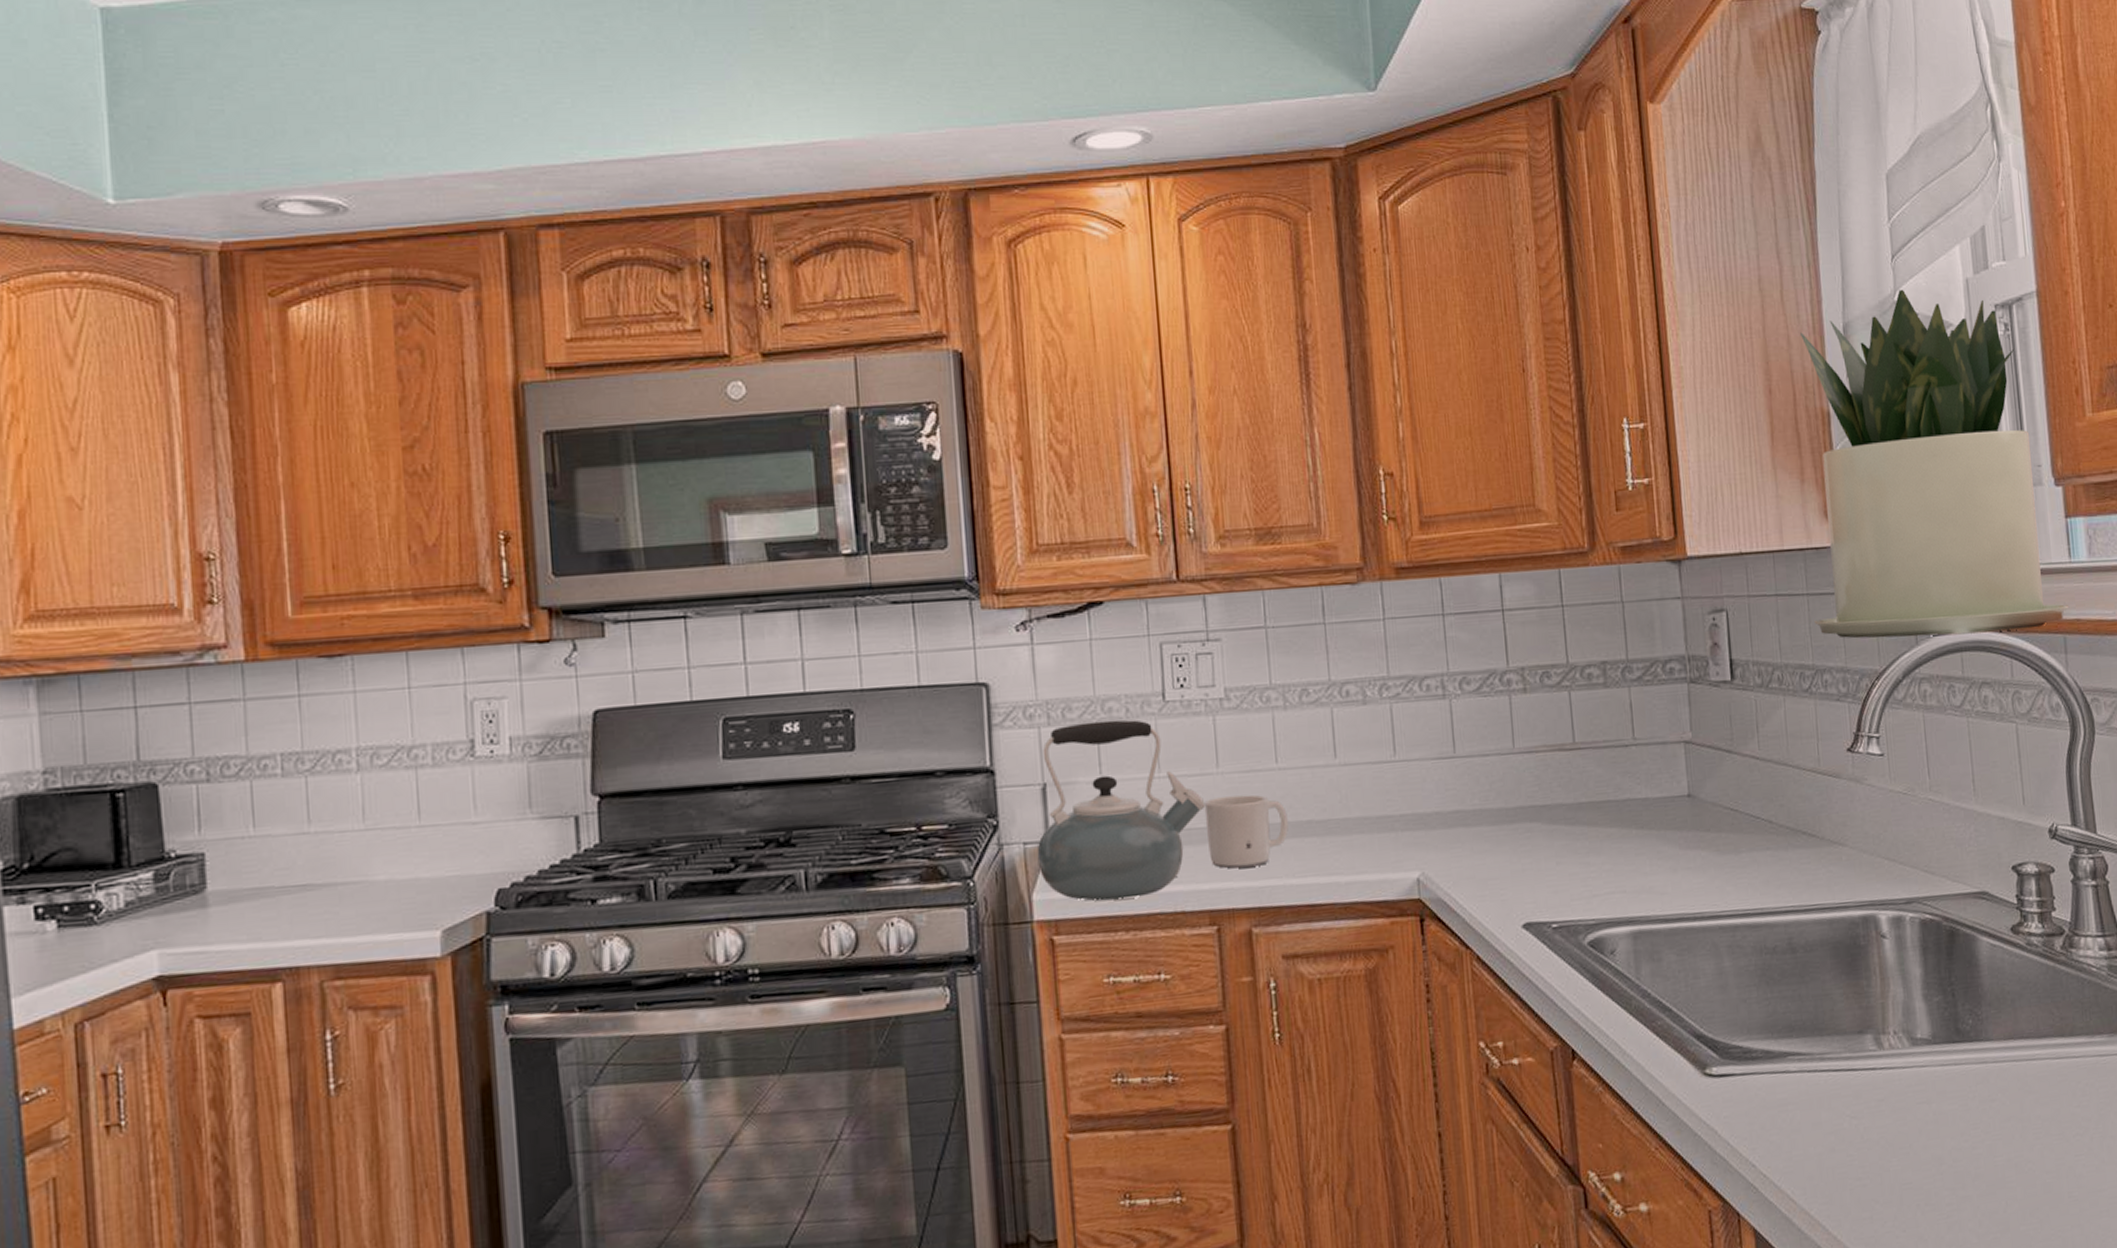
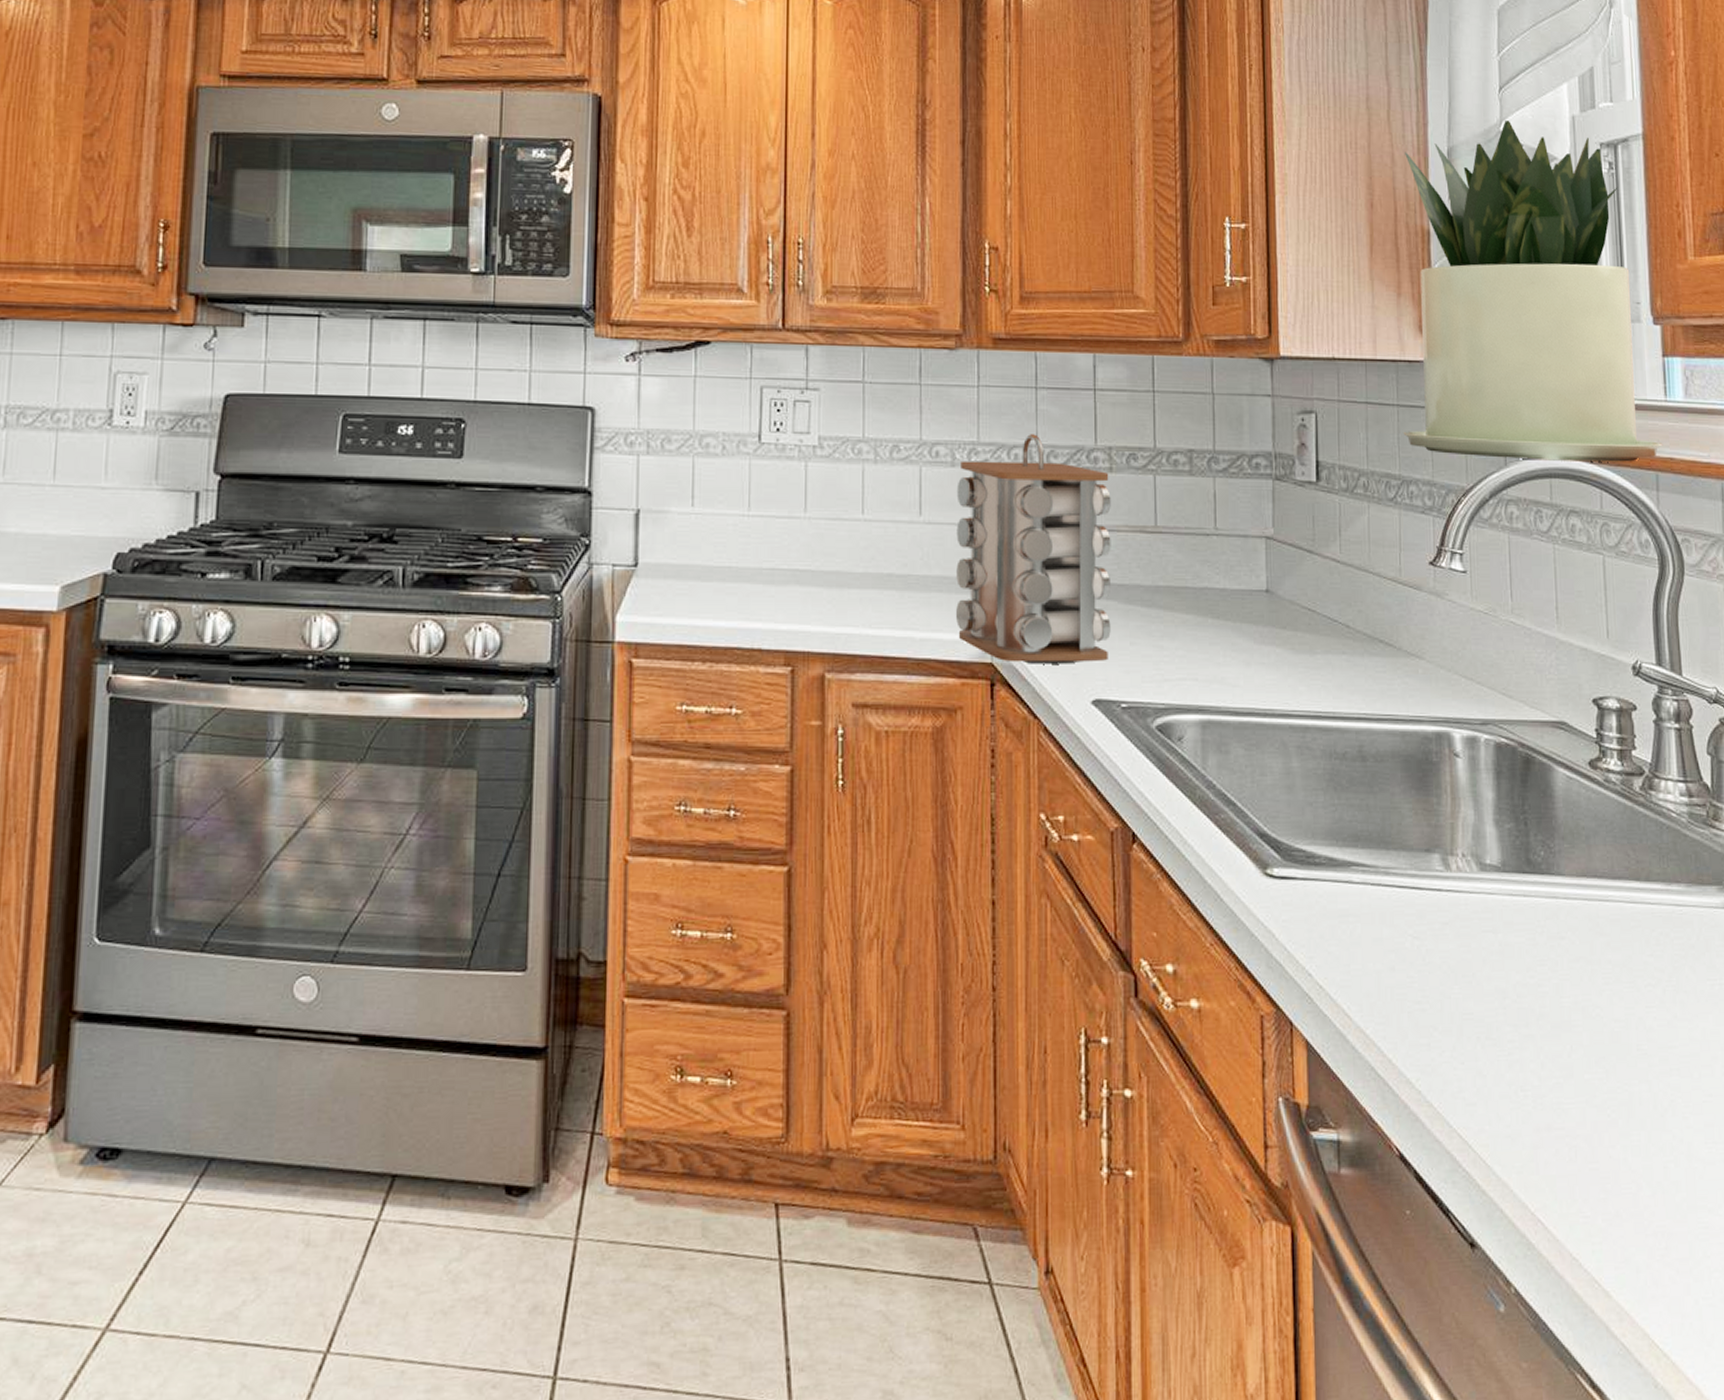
kettle: present [1037,720,1206,901] -> none [624,455,791,630]
mug: present [1204,794,1288,869] -> none [789,541,869,612]
spice rack: none [1370,662,1537,896] -> present [955,434,1112,664]

